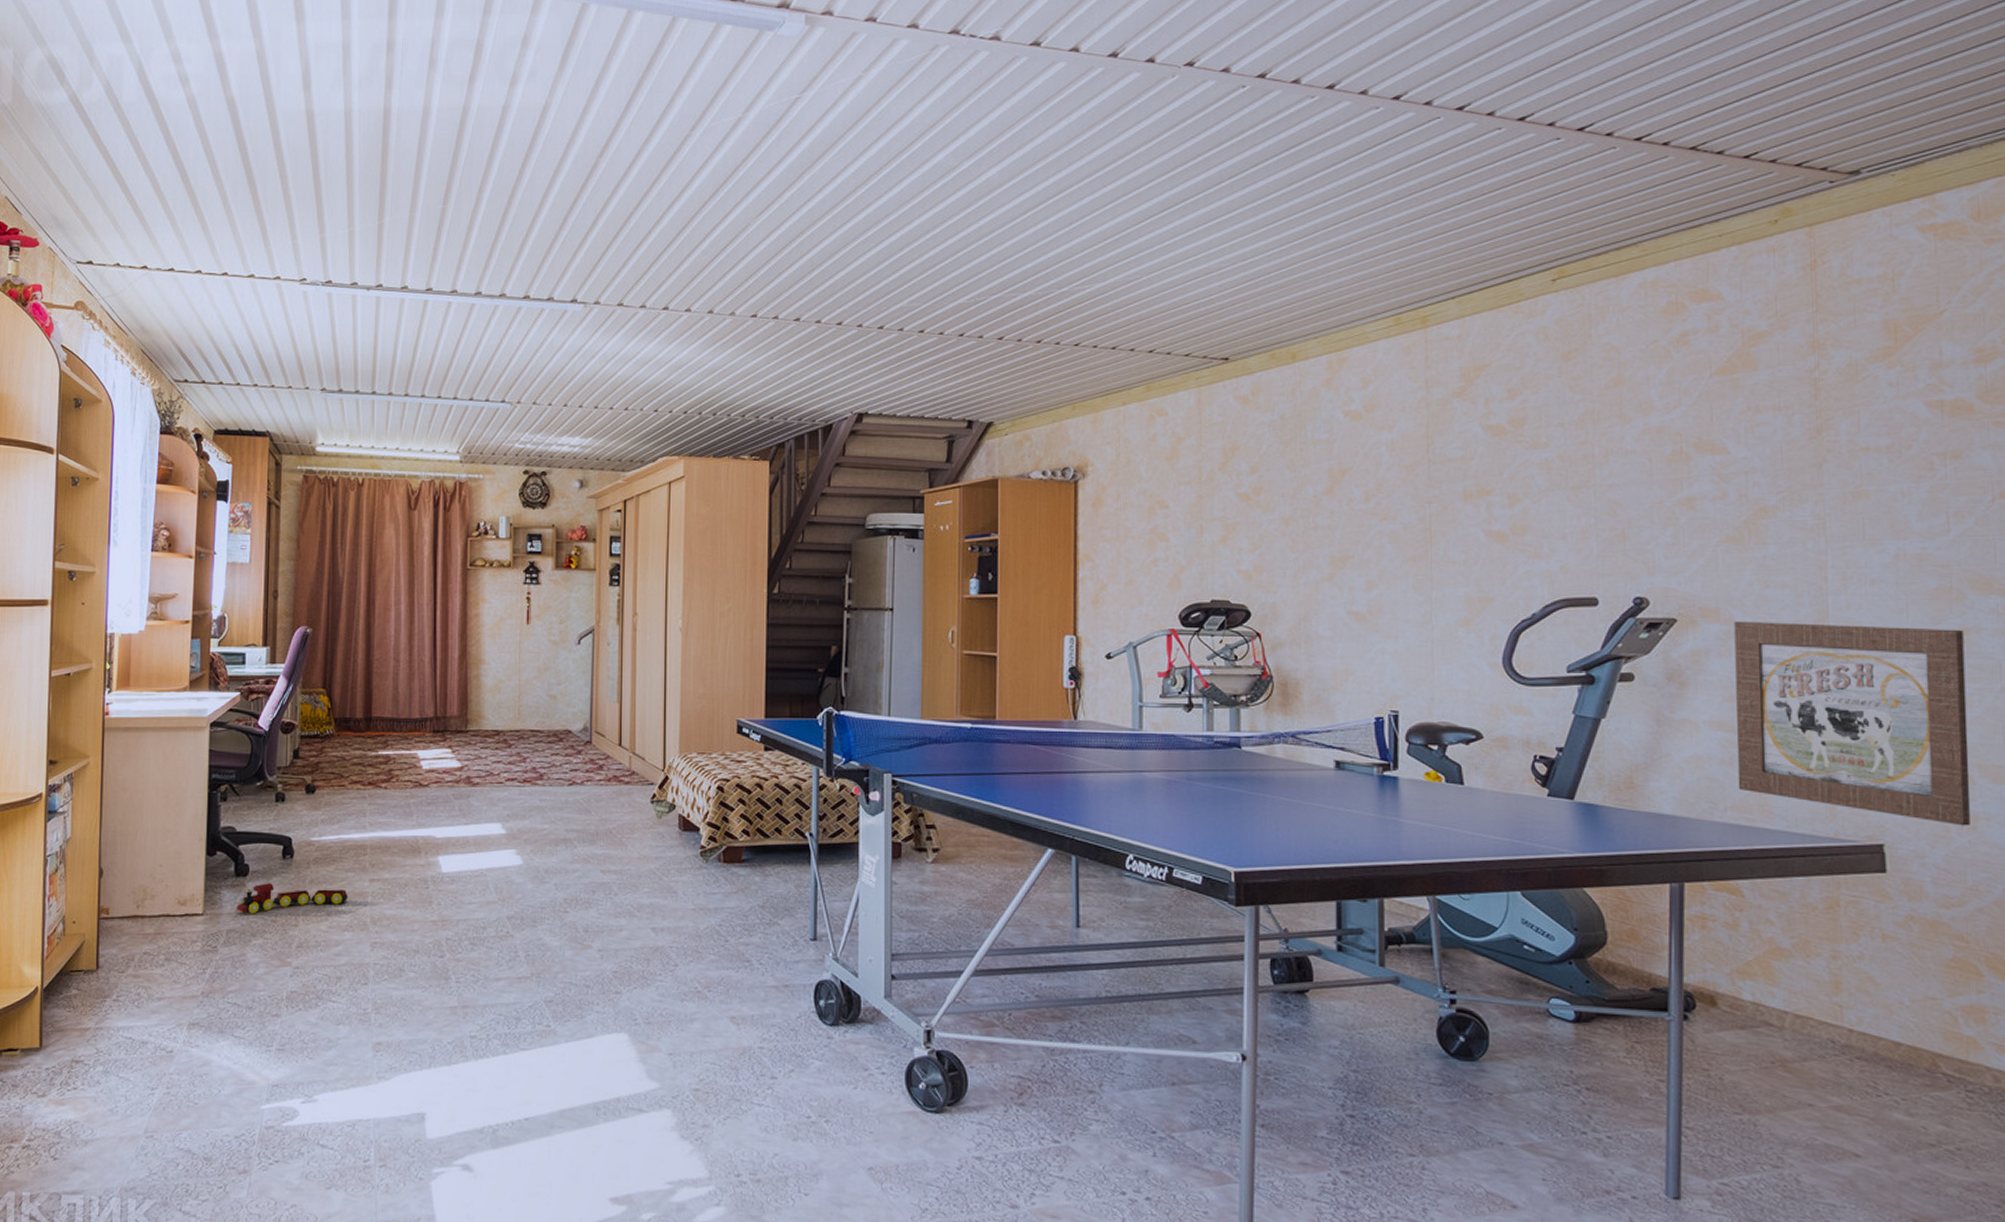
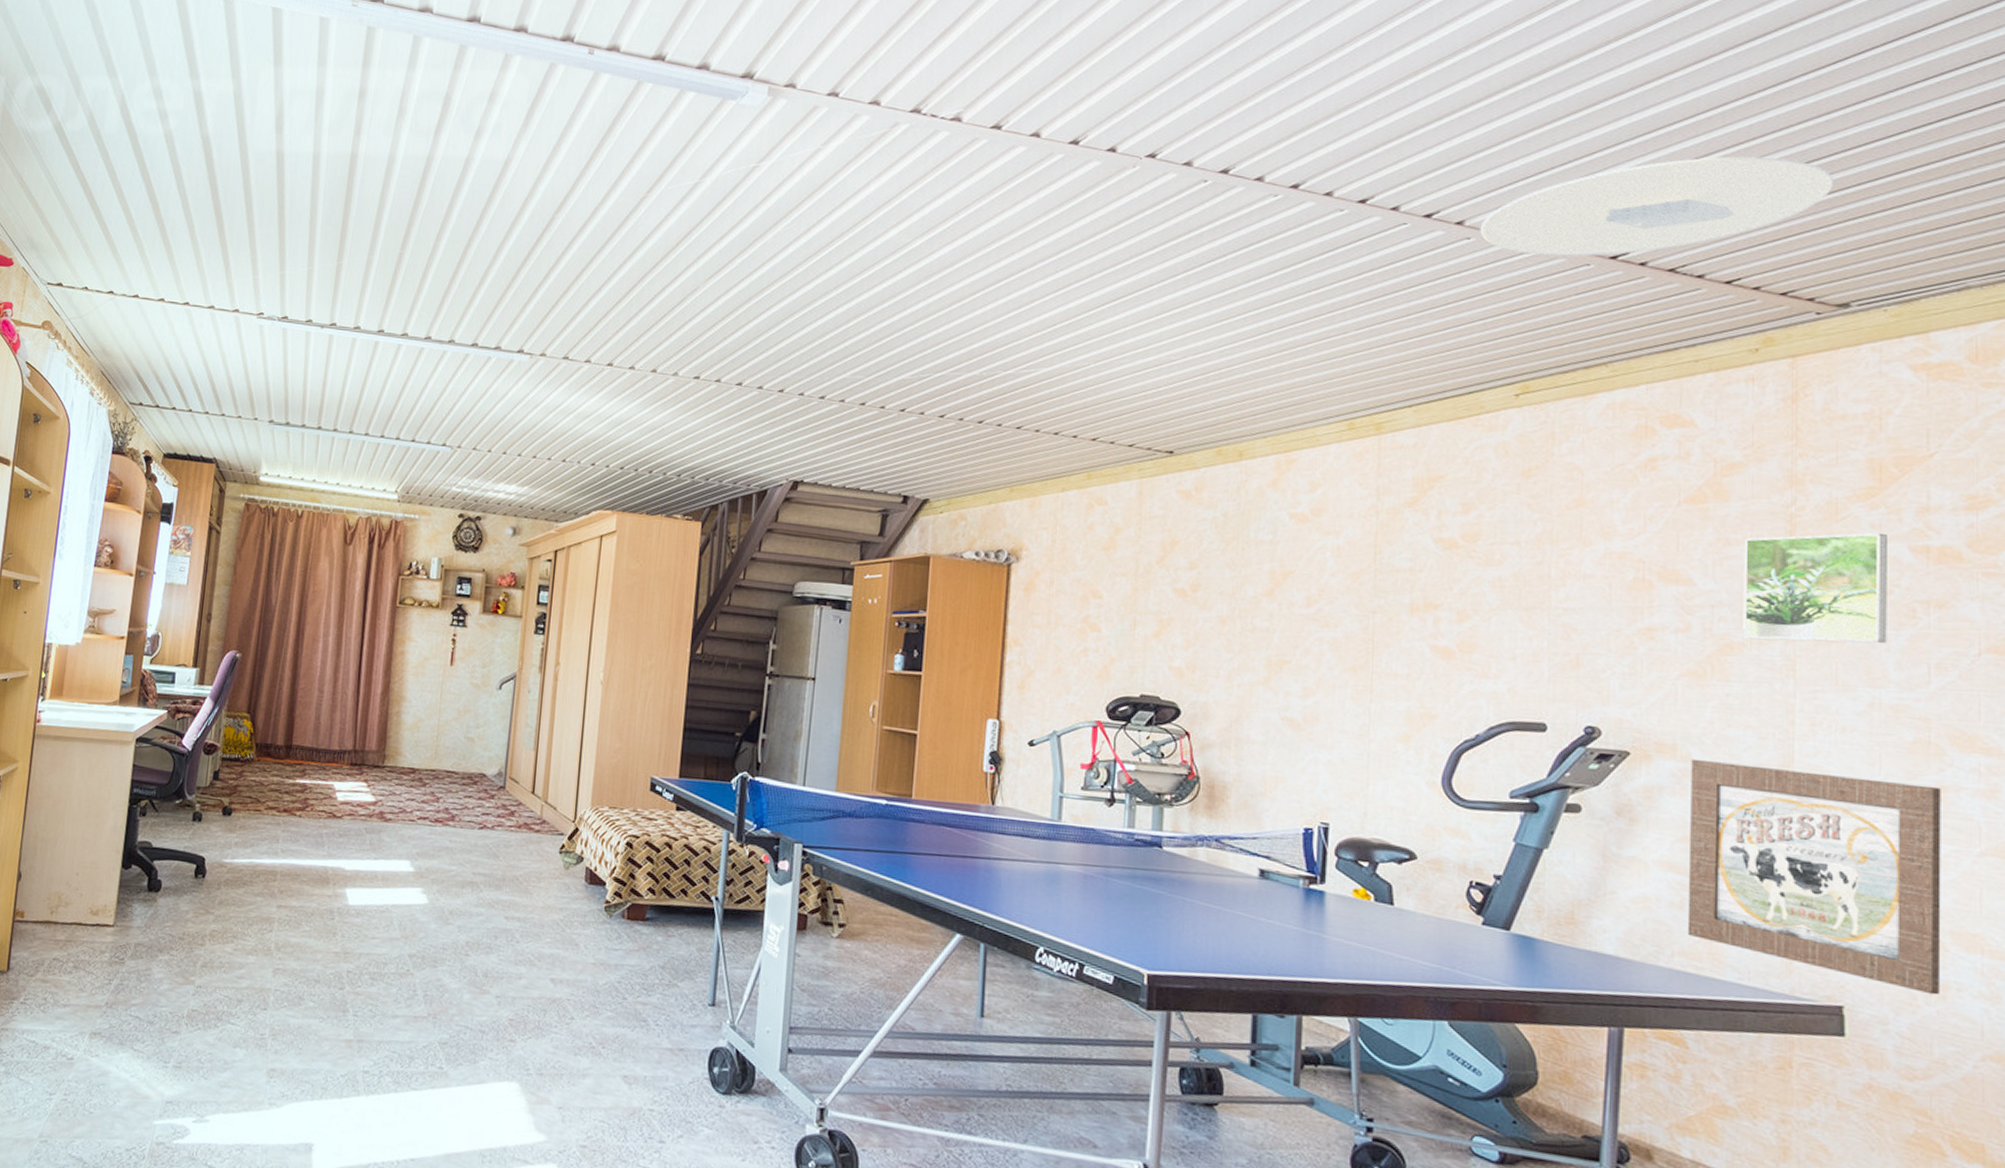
toy train: present [237,883,348,914] -> none [146,900,255,930]
ceiling light: none [1510,31,1841,141] -> present [1480,156,1834,257]
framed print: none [1773,390,1908,502] -> present [1743,532,1887,643]

